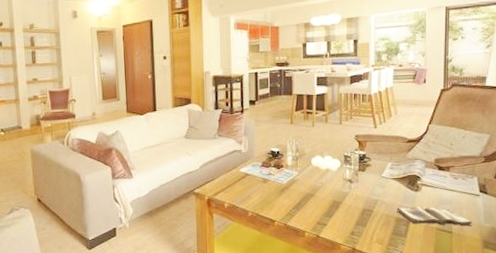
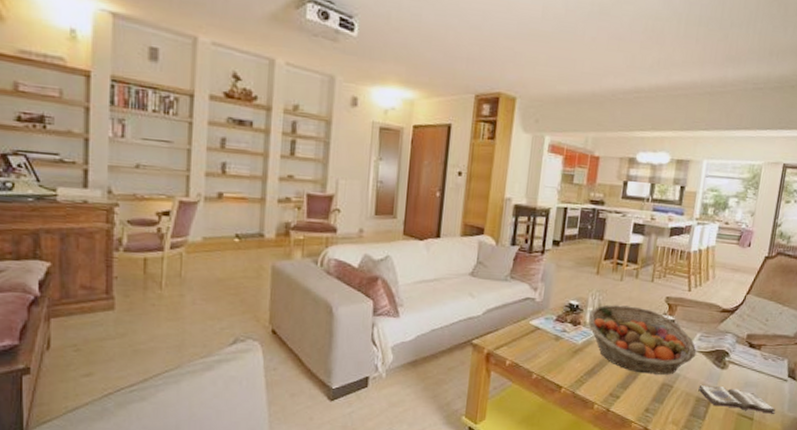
fruit basket: none [288,146,390,203] -> present [588,304,697,375]

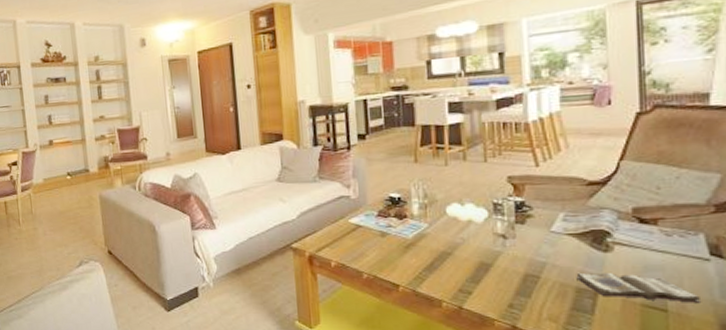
fruit basket: present [588,304,697,375] -> none [414,191,564,265]

